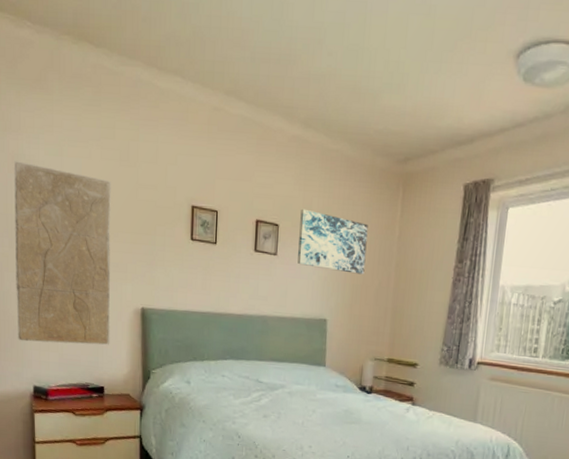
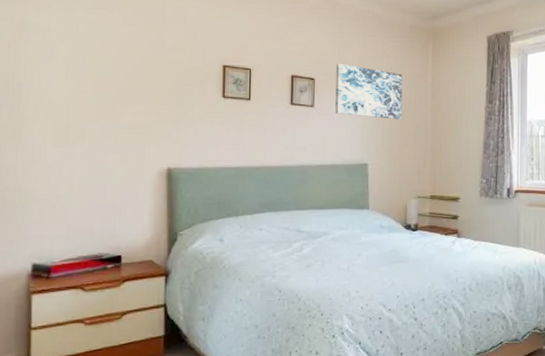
stone relief: present [13,161,111,345] -> none [14,29,134,216]

